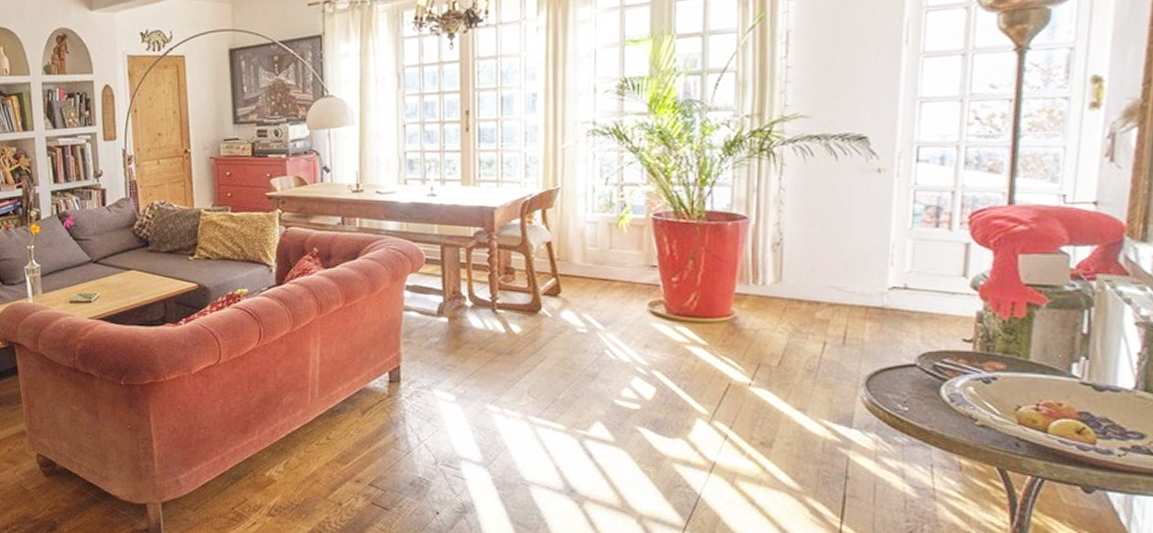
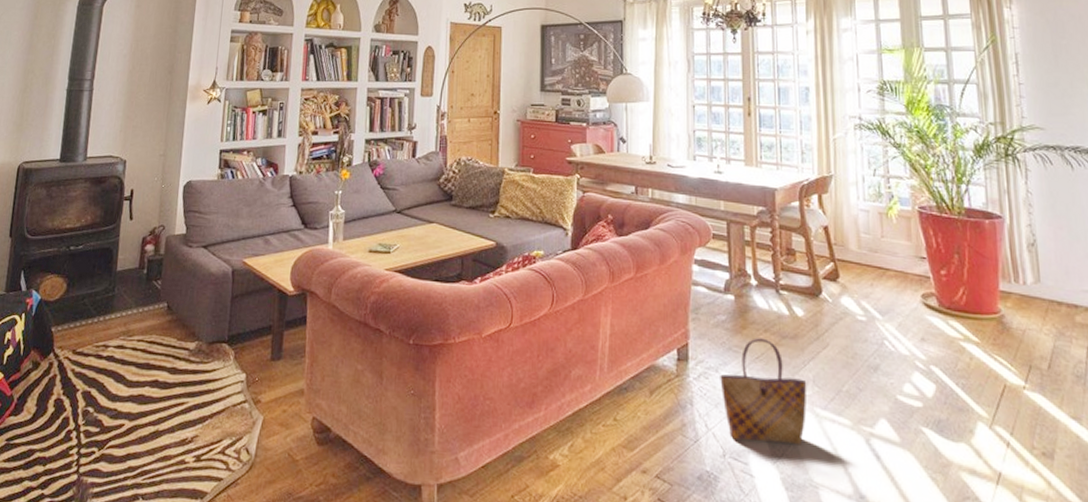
tote bag: none [432,356,522,450] -> present [720,338,807,446]

